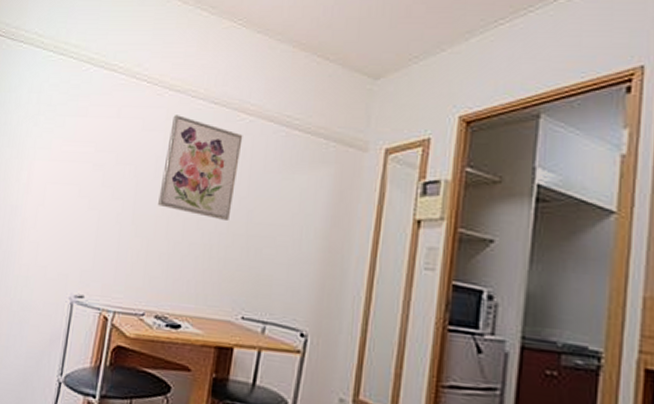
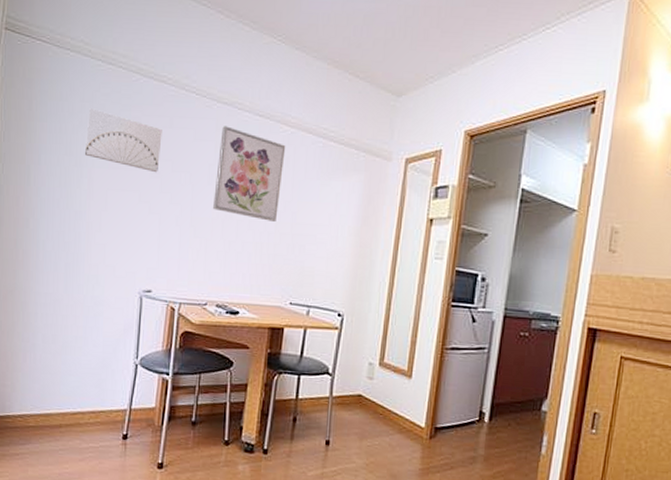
wall art: none [27,99,109,165] -> present [84,108,162,173]

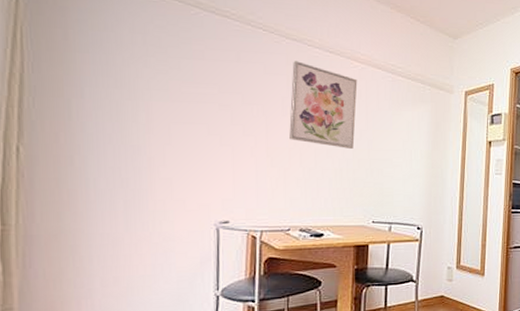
wall art: present [84,108,162,173] -> none [139,40,229,106]

